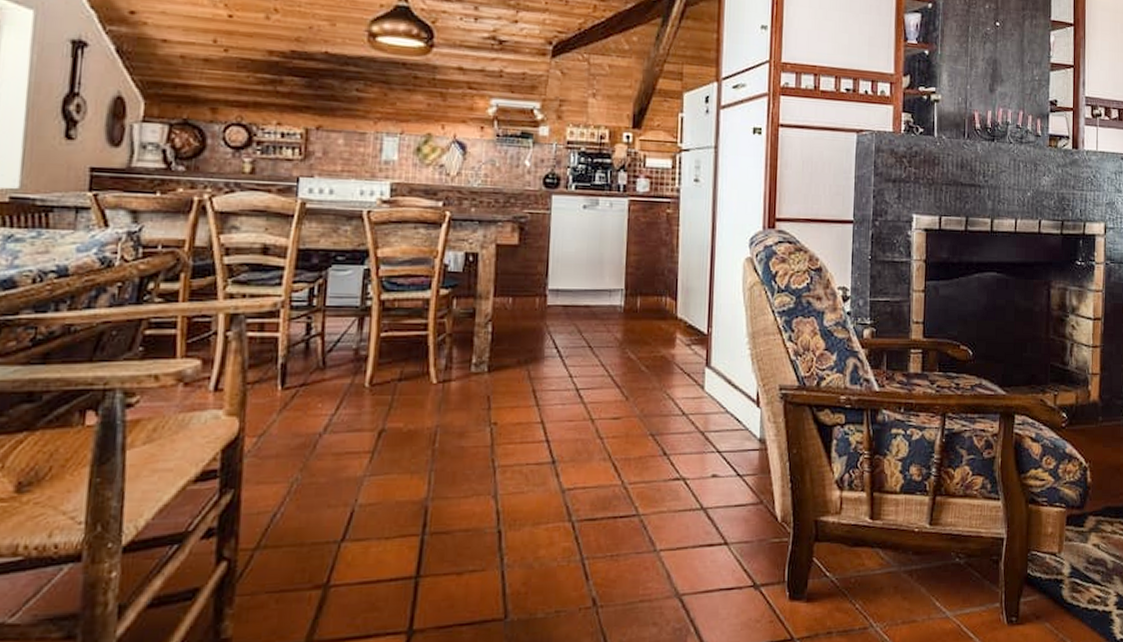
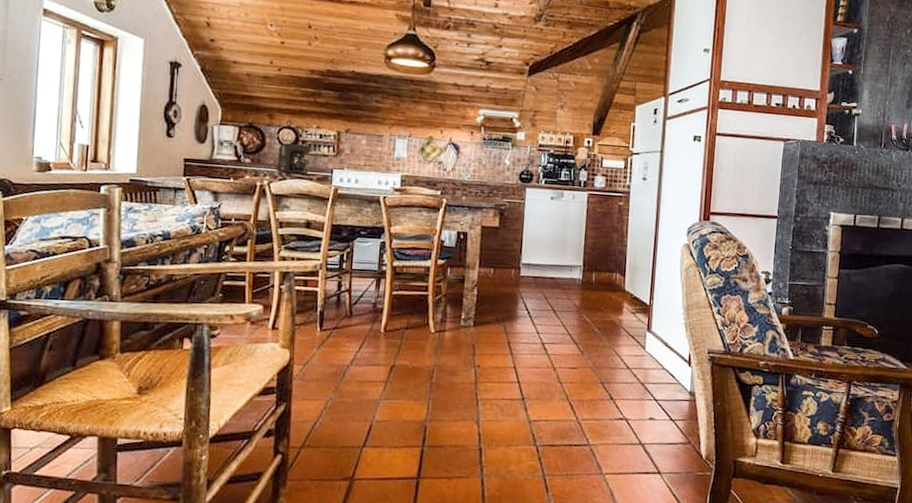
coffee maker: none [221,145,268,186] -> present [277,143,310,176]

